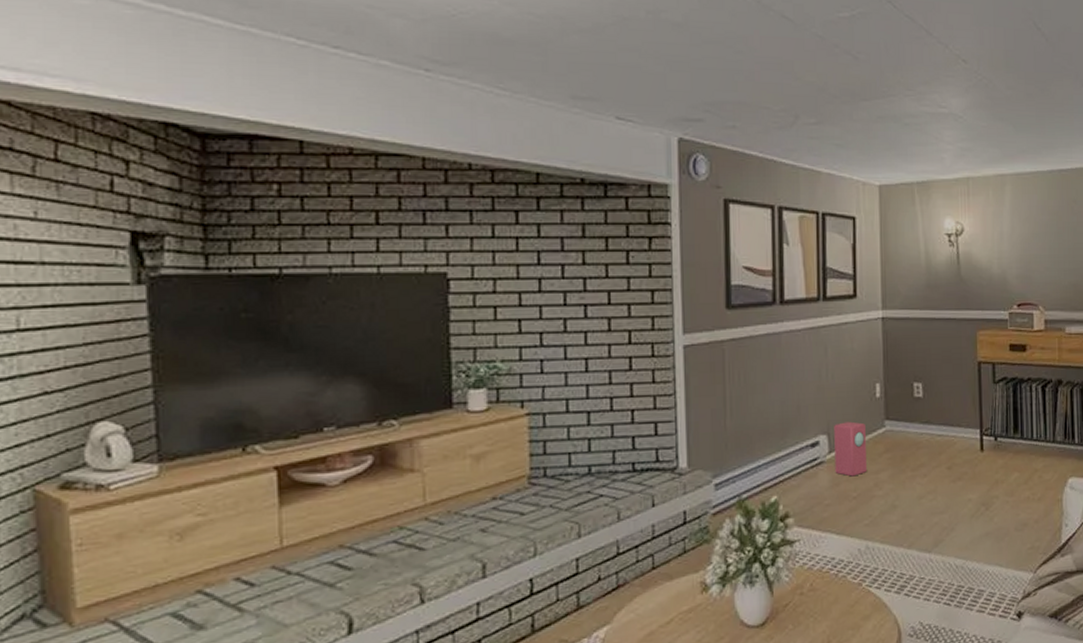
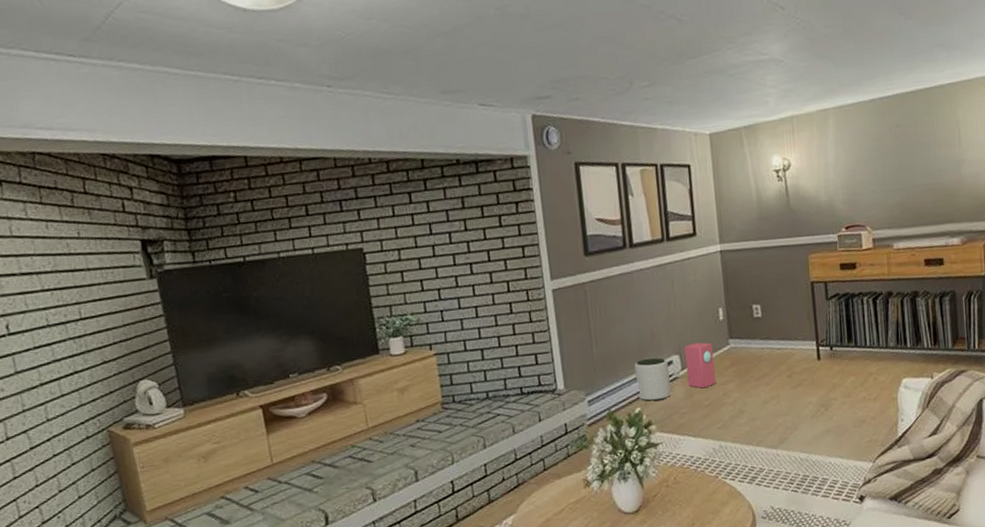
plant pot: none [774,437,815,489] -> present [634,358,671,401]

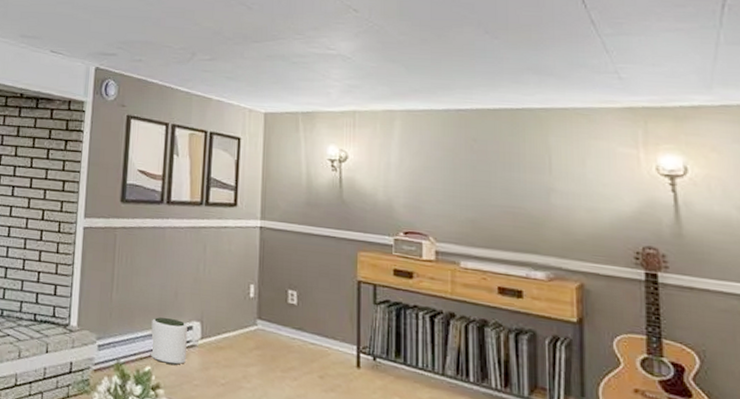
speaker: present [684,342,716,389] -> none [206,313,238,365]

